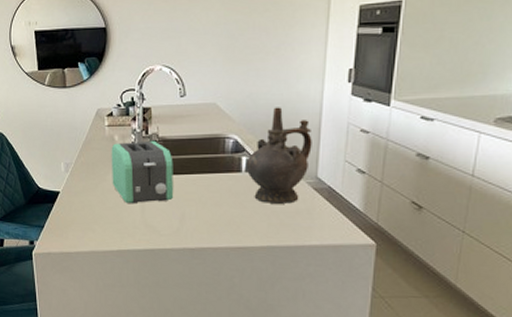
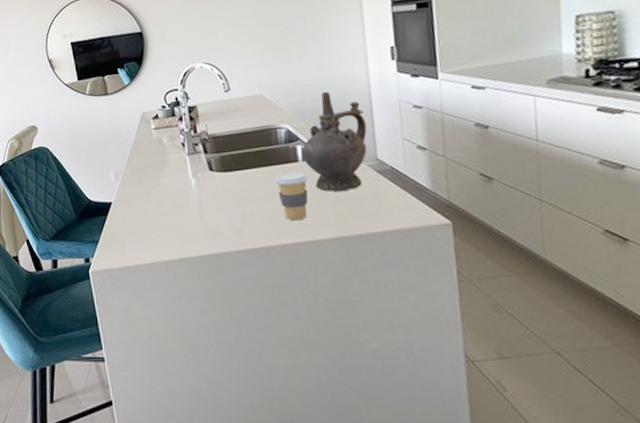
toaster: present [111,140,174,204] -> none [160,138,232,208]
coffee cup: none [217,181,248,227] -> present [275,171,309,221]

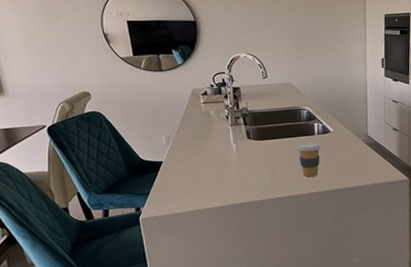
ceremonial vessel: present [301,91,367,192] -> none [317,85,363,157]

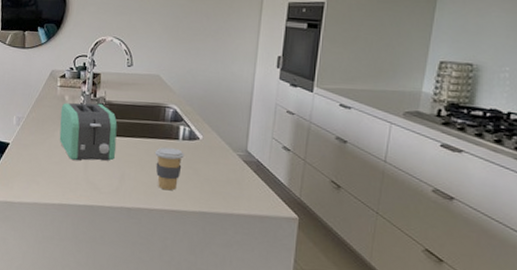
toaster: none [207,113,265,167] -> present [59,102,118,161]

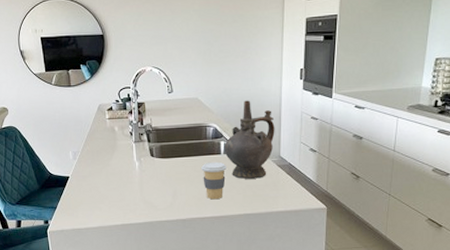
toaster: present [59,102,118,161] -> none [112,130,167,185]
ceremonial vessel: none [183,83,244,173] -> present [224,100,275,179]

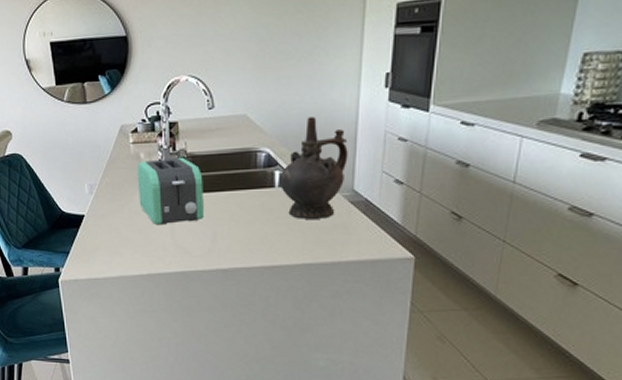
toaster: none [112,130,167,185] -> present [137,157,205,226]
coffee cup: present [201,161,227,200] -> none [249,197,282,245]

